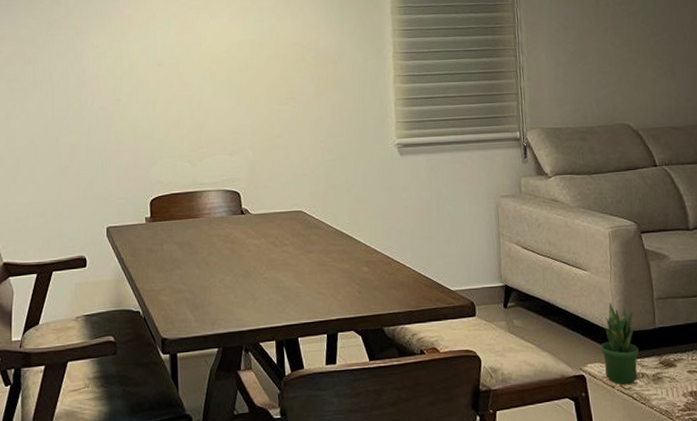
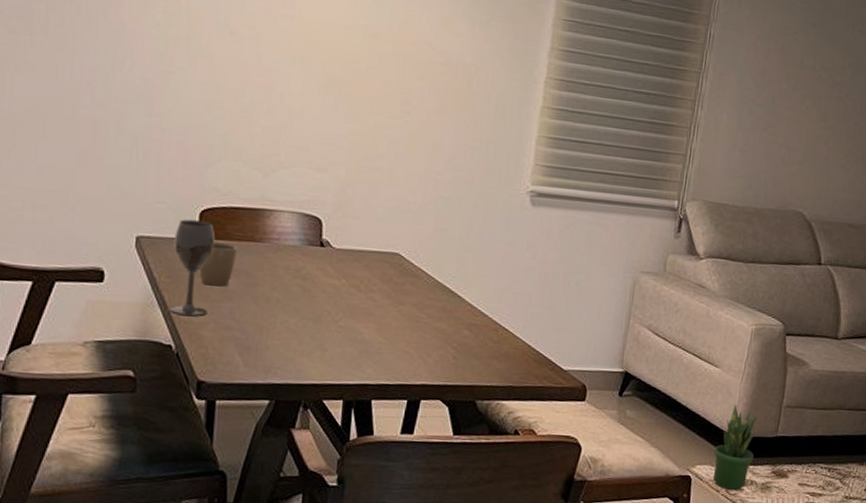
wine glass: none [134,208,164,286] -> present [170,219,216,317]
cup: none [154,222,180,259] -> present [199,242,237,287]

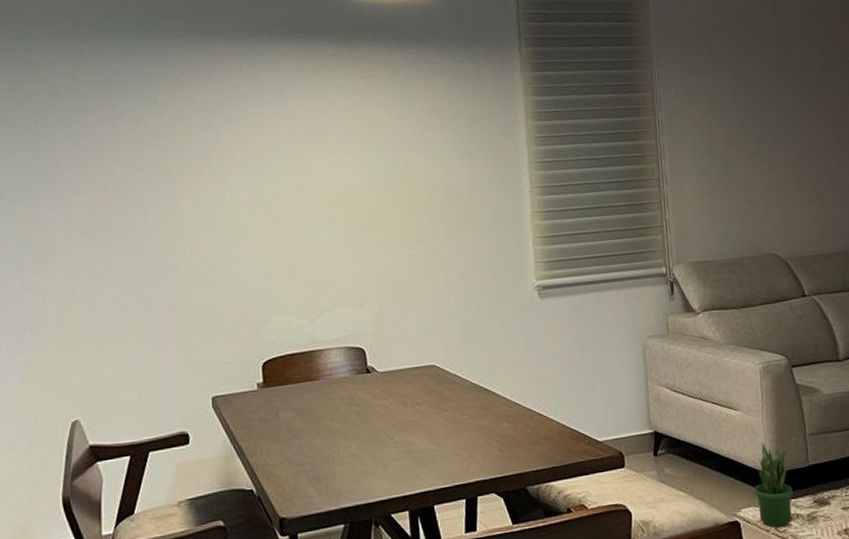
wine glass: present [170,219,216,317] -> none [243,371,280,461]
cup: present [199,242,237,287] -> none [268,387,298,429]

